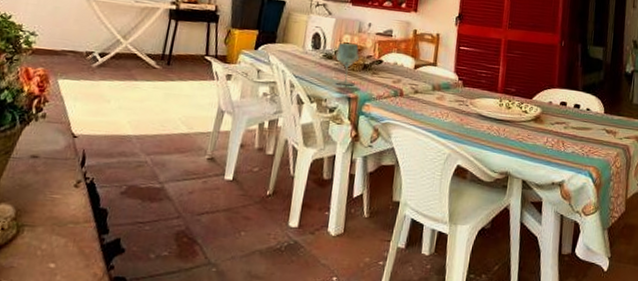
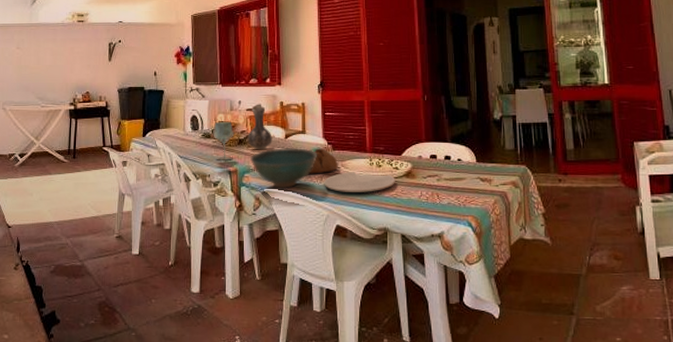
pitcher: none [373,31,401,79] -> present [247,106,273,150]
bowl: none [374,78,446,123] -> present [250,147,317,189]
bread: none [434,83,467,110] -> present [309,148,338,174]
plate: none [449,110,523,134] -> present [324,171,395,192]

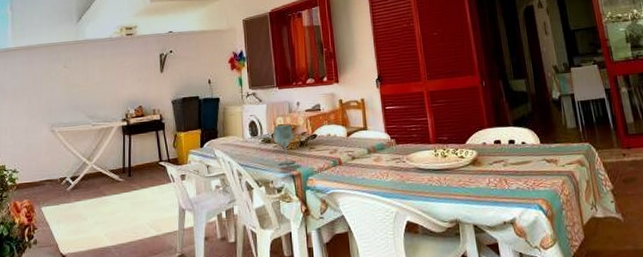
pitcher: present [247,106,273,150] -> none [308,106,335,151]
bowl: present [250,147,317,189] -> none [313,144,381,189]
bread: present [309,148,338,174] -> none [374,143,403,171]
plate: present [324,171,395,192] -> none [390,163,462,187]

